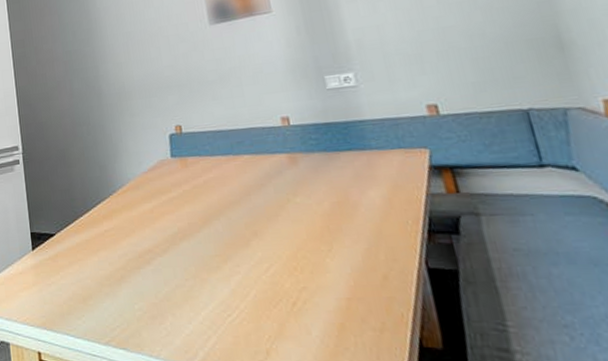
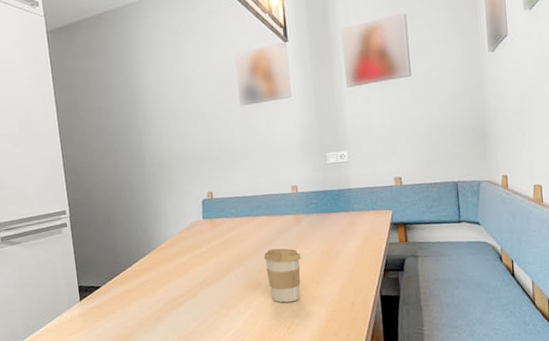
coffee cup: none [251,196,306,269] -> present [264,248,301,303]

